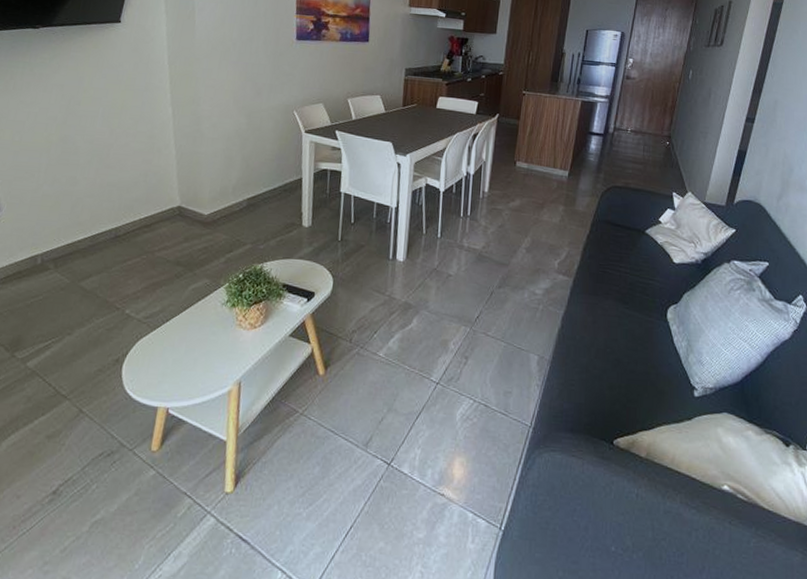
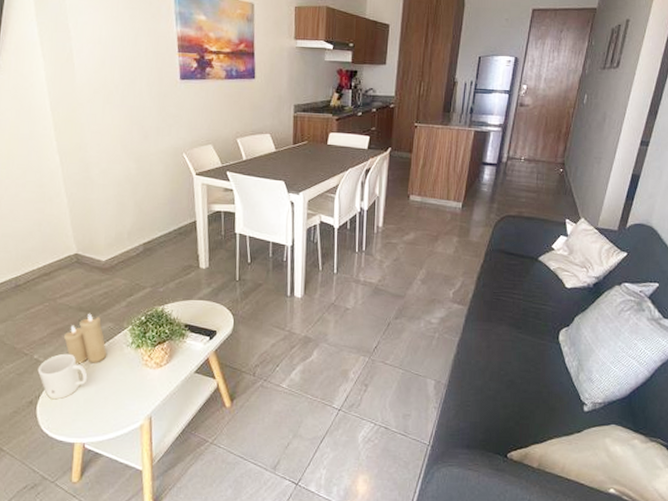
mug: none [127,309,179,359] -> present [37,353,88,400]
candle: none [157,268,201,322] -> present [63,313,107,364]

